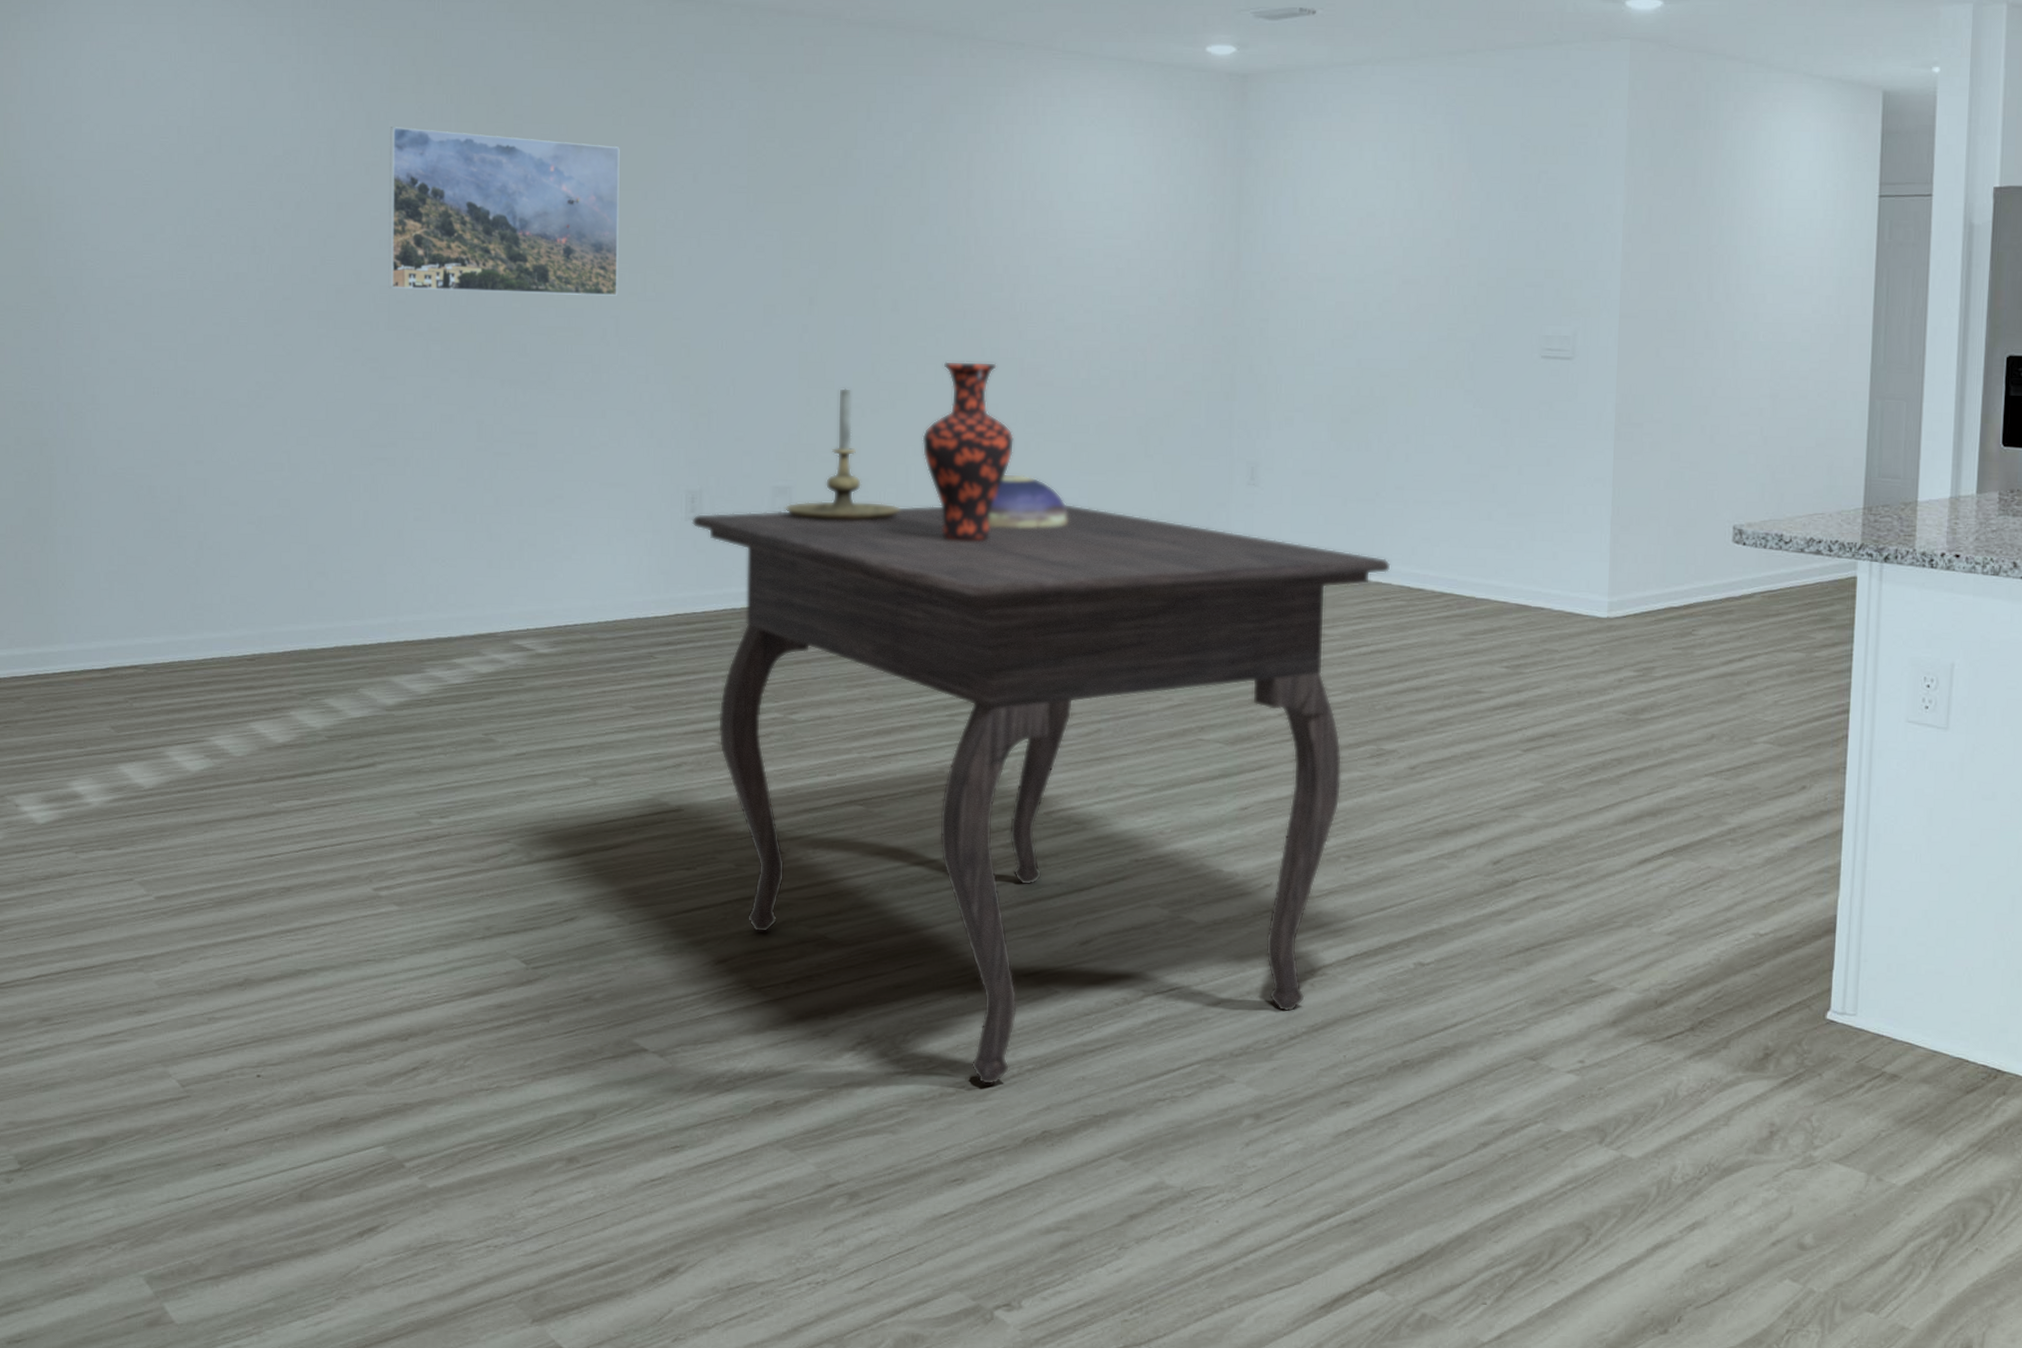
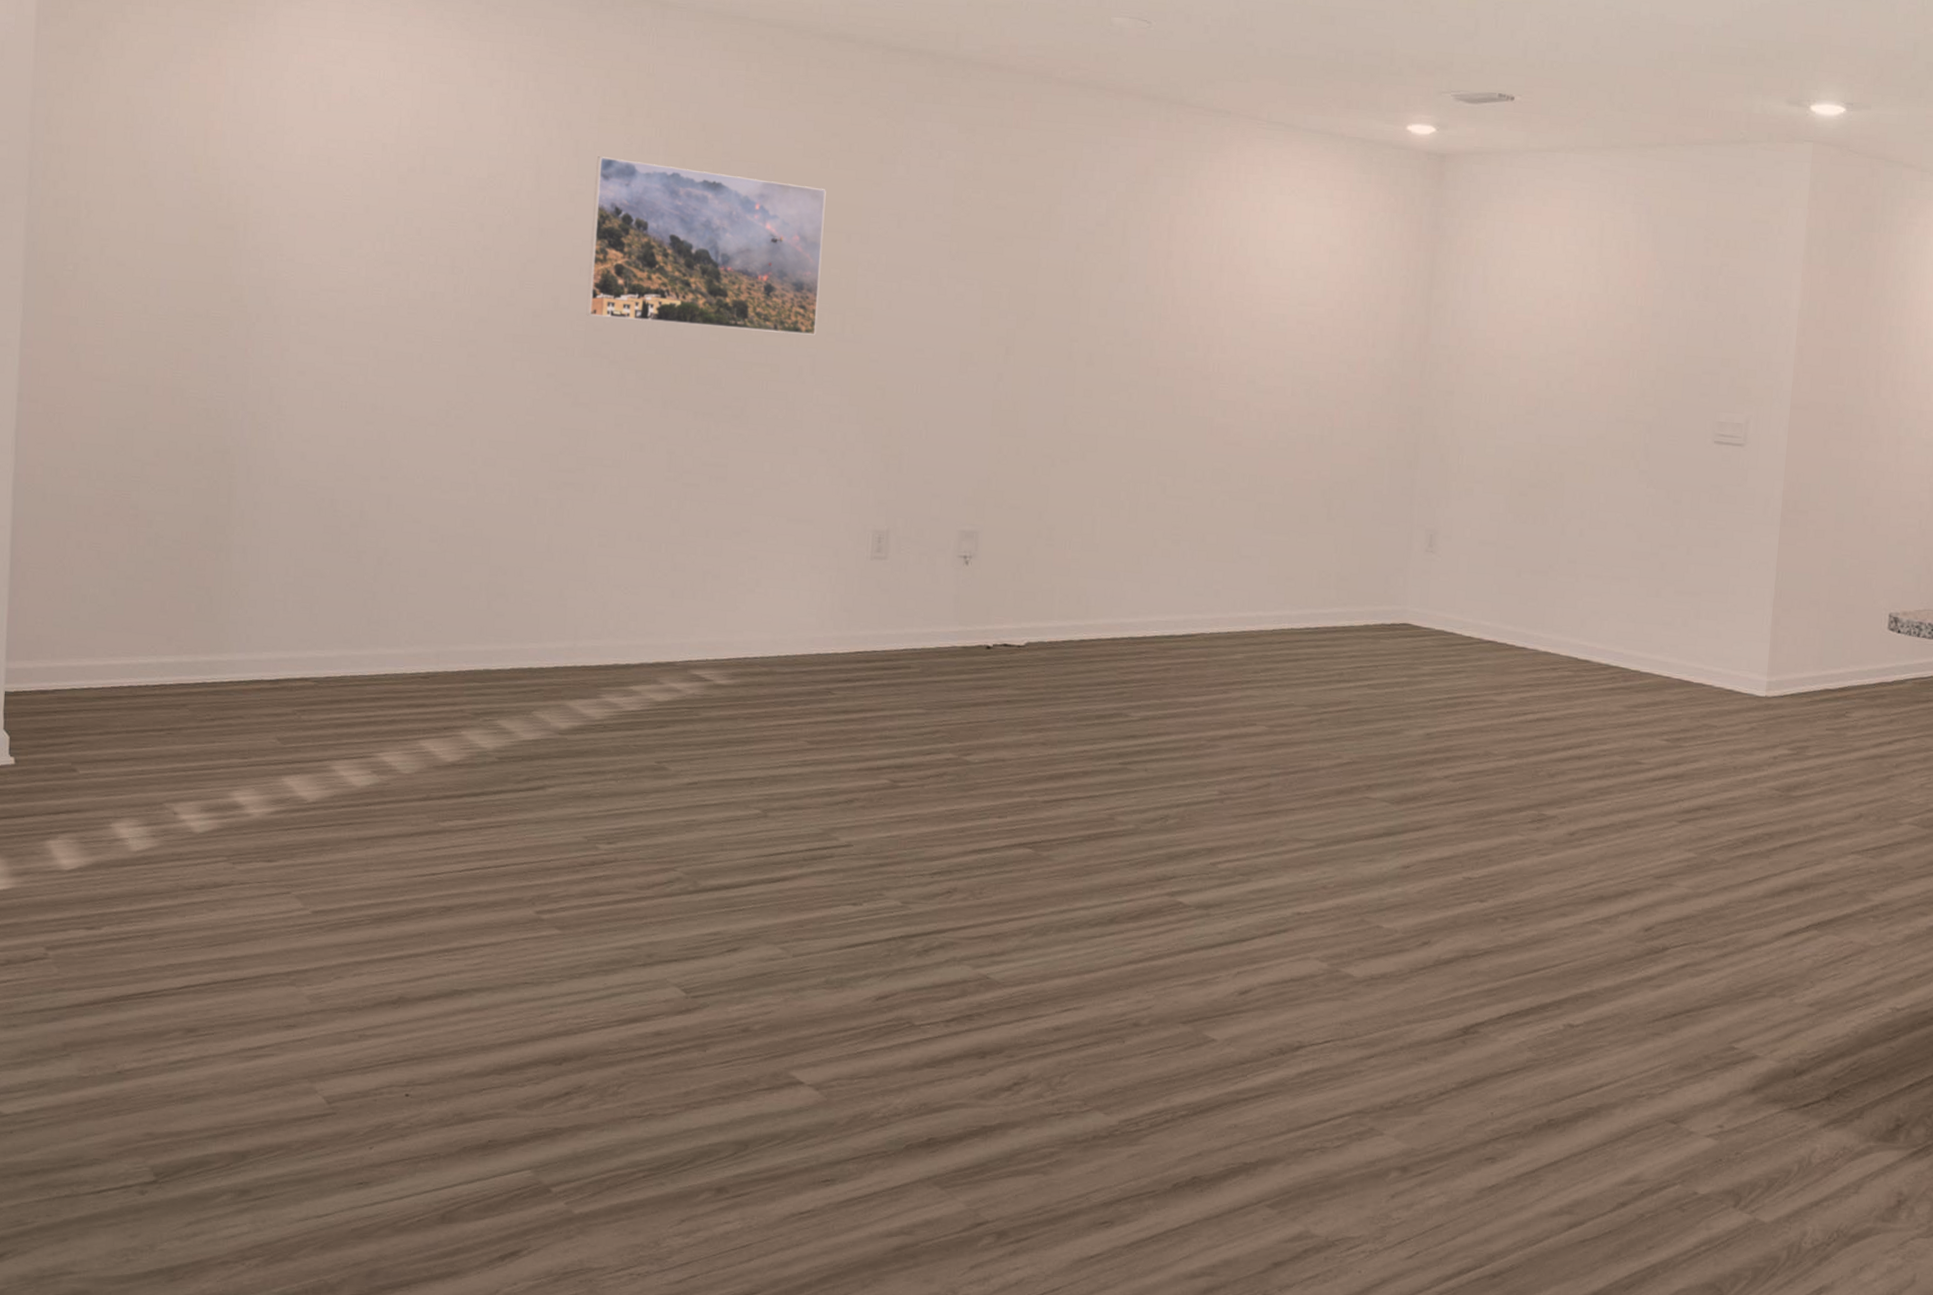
dining table: present [691,503,1391,1085] -> none [877,553,1560,1130]
candle holder: present [784,387,903,521] -> none [969,437,1087,568]
vase: present [922,360,1015,542] -> none [1109,416,1201,595]
decorative bowl: present [989,473,1069,528] -> none [1171,528,1250,584]

